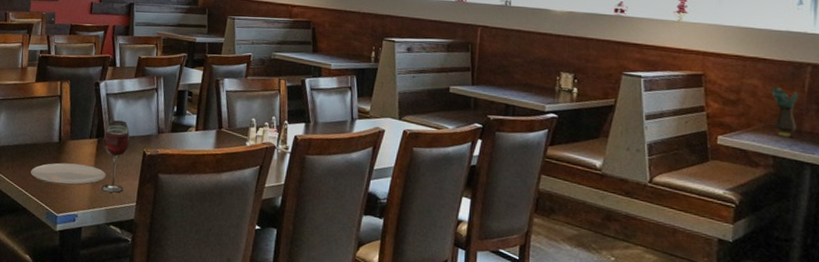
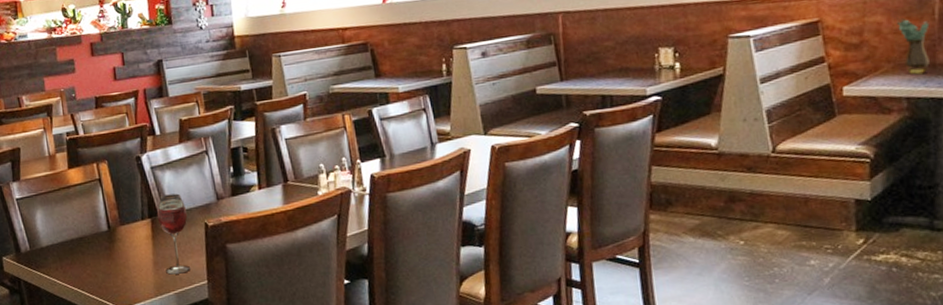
plate: present [31,162,106,186] -> none [83,249,168,277]

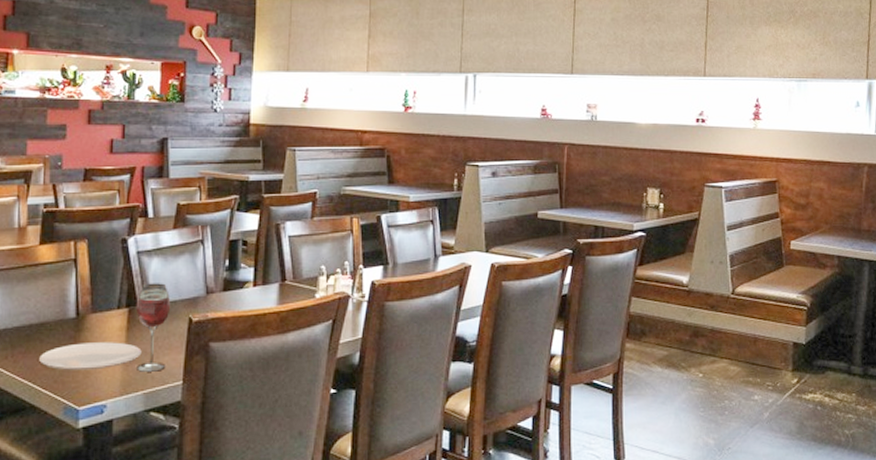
plate: none [83,249,168,277] -> present [39,342,142,371]
vase: present [896,17,930,76] -> none [834,186,858,237]

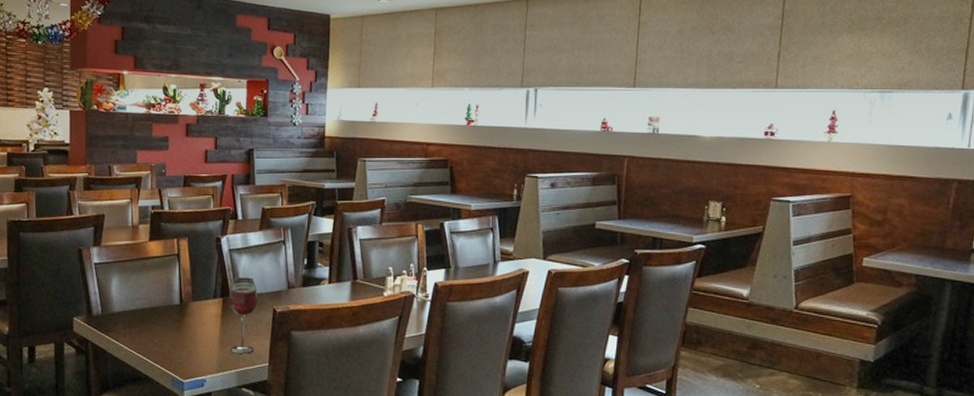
plate: present [39,342,142,371] -> none [151,326,234,350]

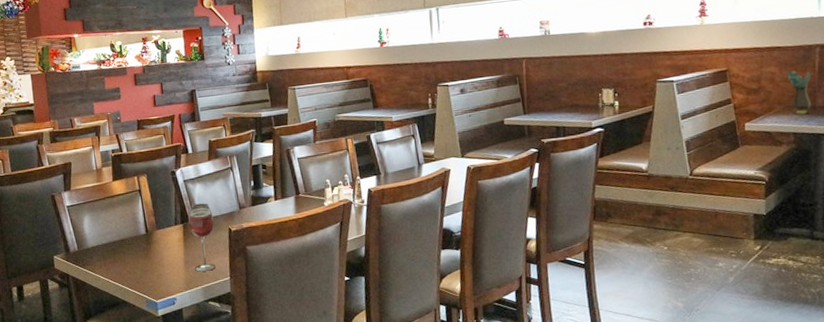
vase: none [916,202,944,256] -> present [786,68,811,115]

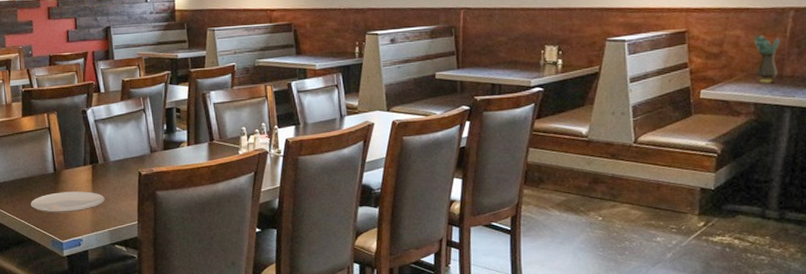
plate: none [124,250,197,274] -> present [31,191,105,213]
wineglass: present [188,203,216,272] -> none [97,144,124,214]

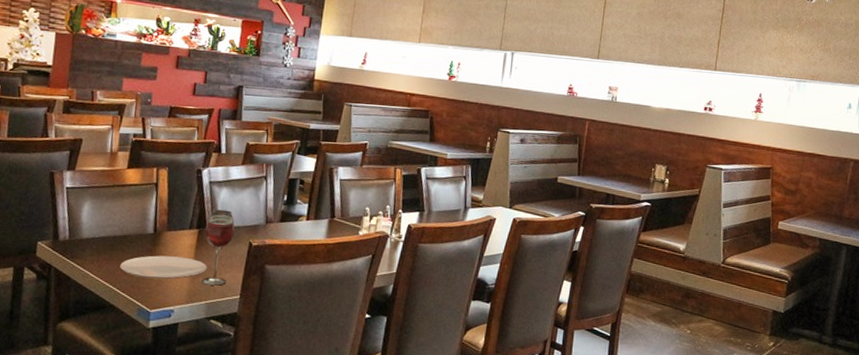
wineglass: none [97,144,124,214] -> present [202,209,235,286]
vase: present [752,32,781,84] -> none [821,176,843,223]

